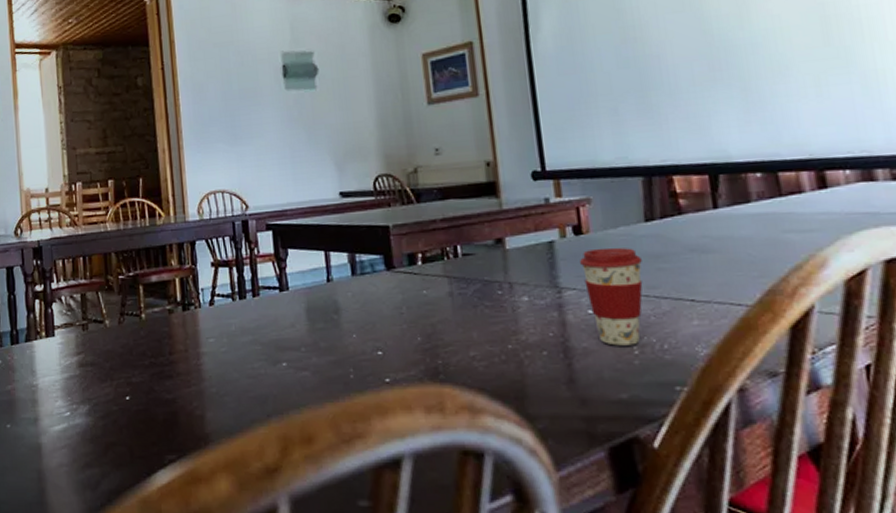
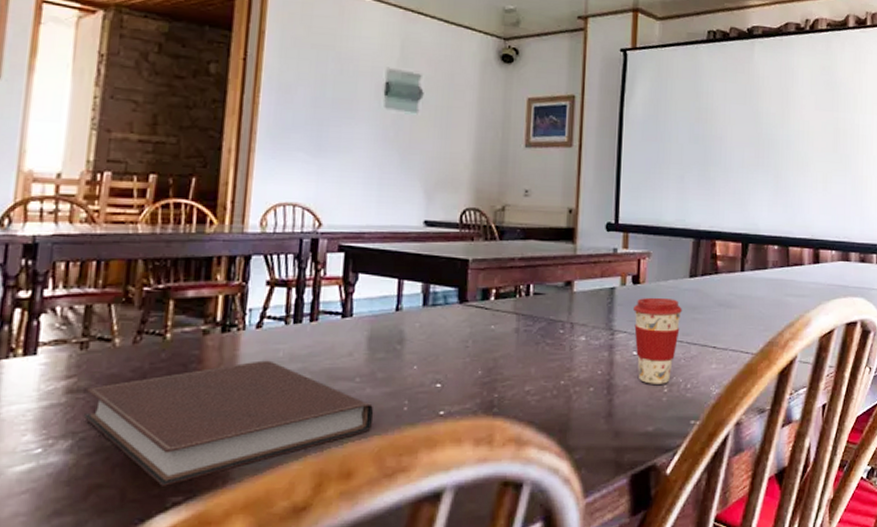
notebook: none [91,334,324,445] -> present [83,360,374,486]

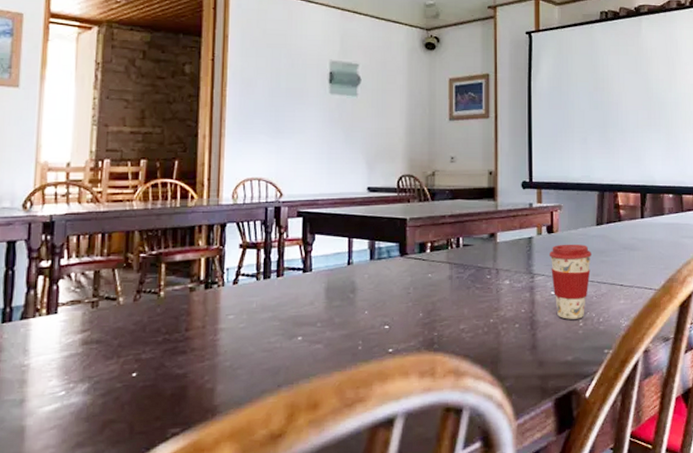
notebook: present [83,360,374,486] -> none [96,311,334,420]

